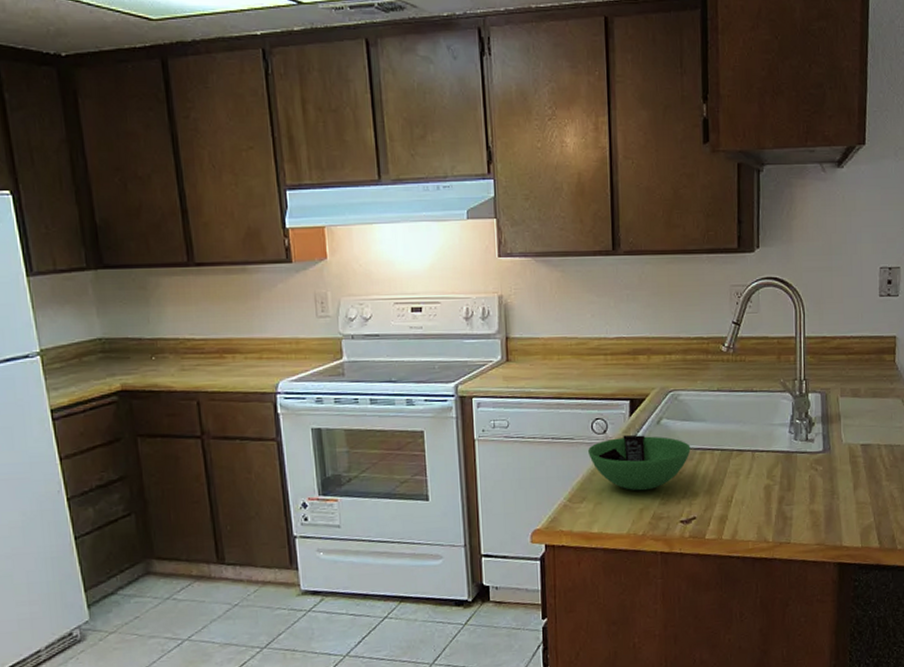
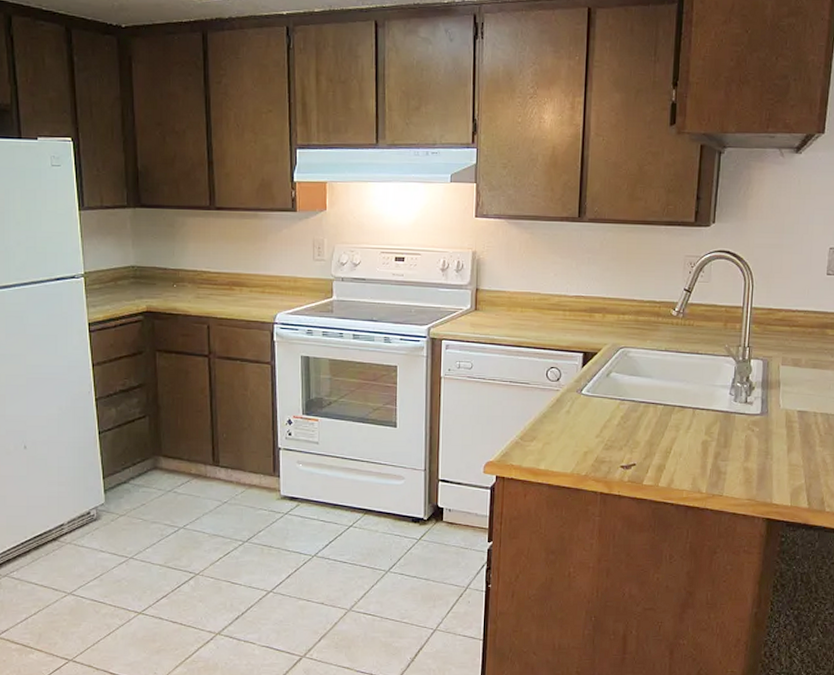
bowl: present [588,434,691,491] -> none [542,384,636,436]

